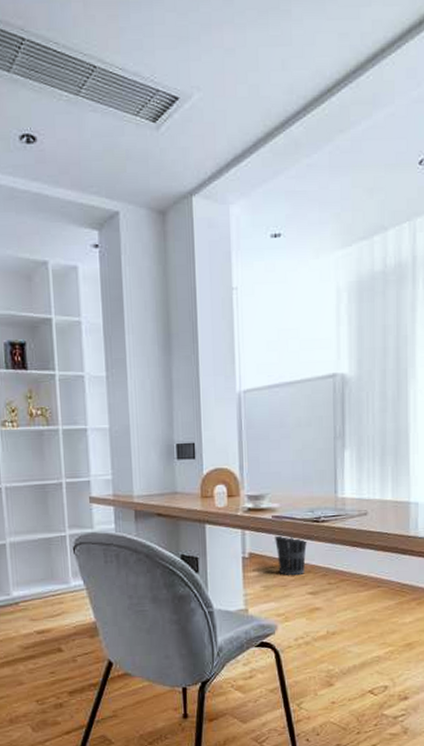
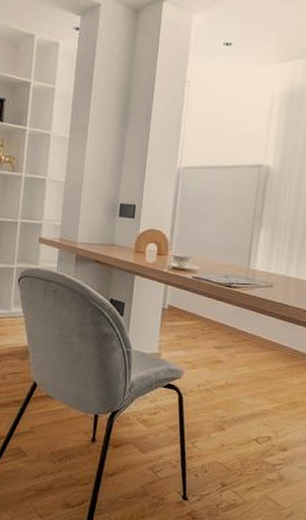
wastebasket: present [275,534,308,576] -> none [191,292,220,331]

